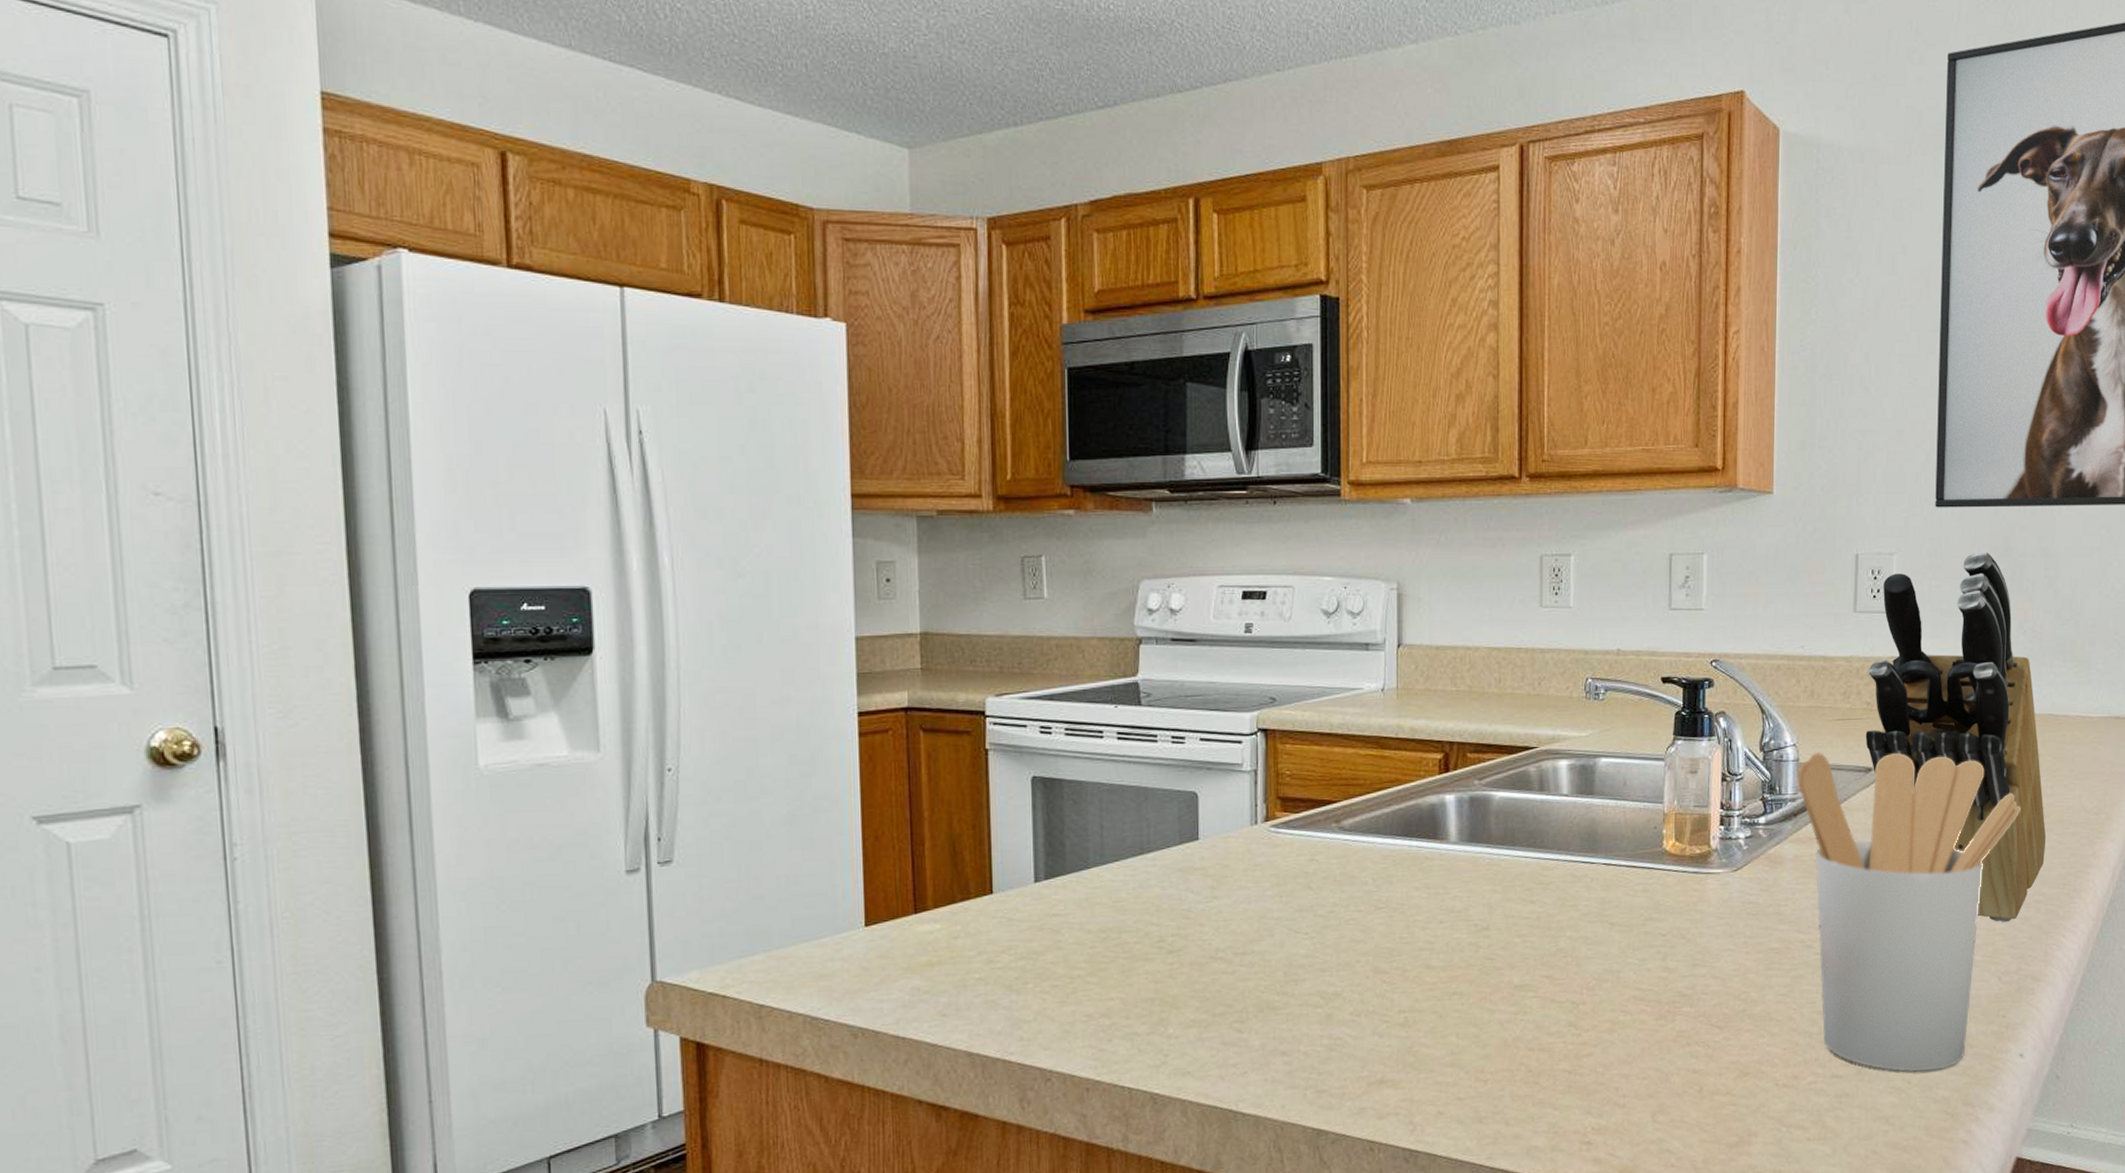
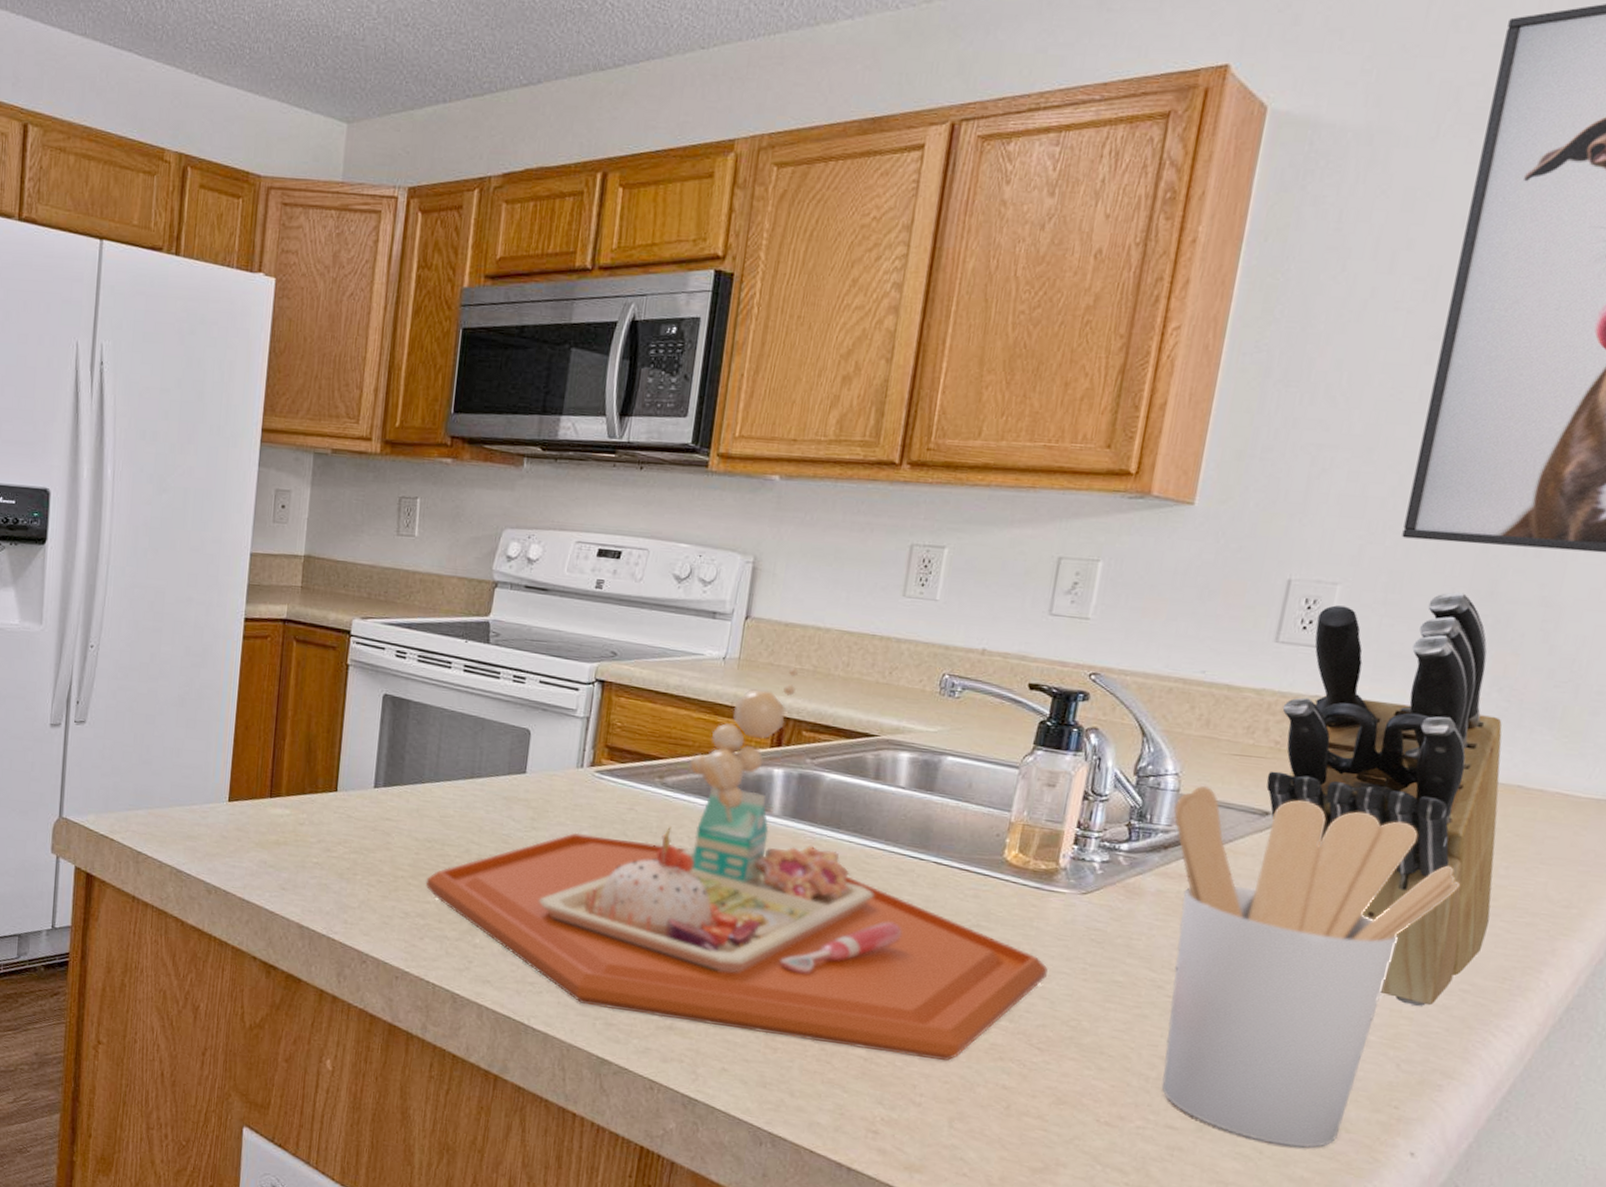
food tray: none [1106,690,1715,1076] -> present [425,667,1048,1061]

